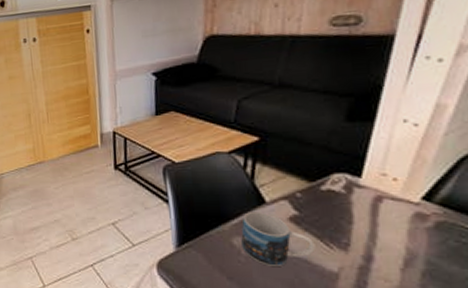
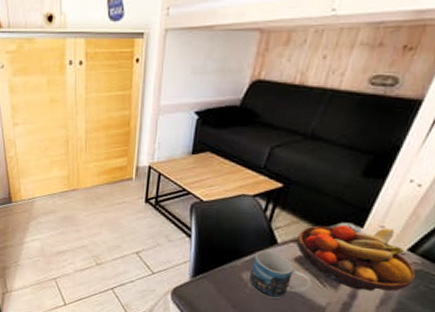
fruit bowl: none [287,176,441,250] -> present [297,225,416,291]

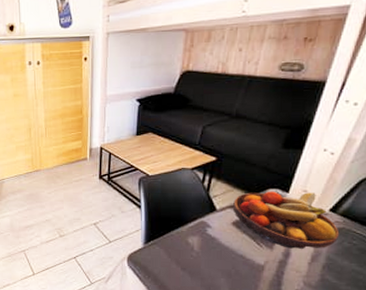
mug: present [249,251,312,300] -> none [195,217,250,261]

